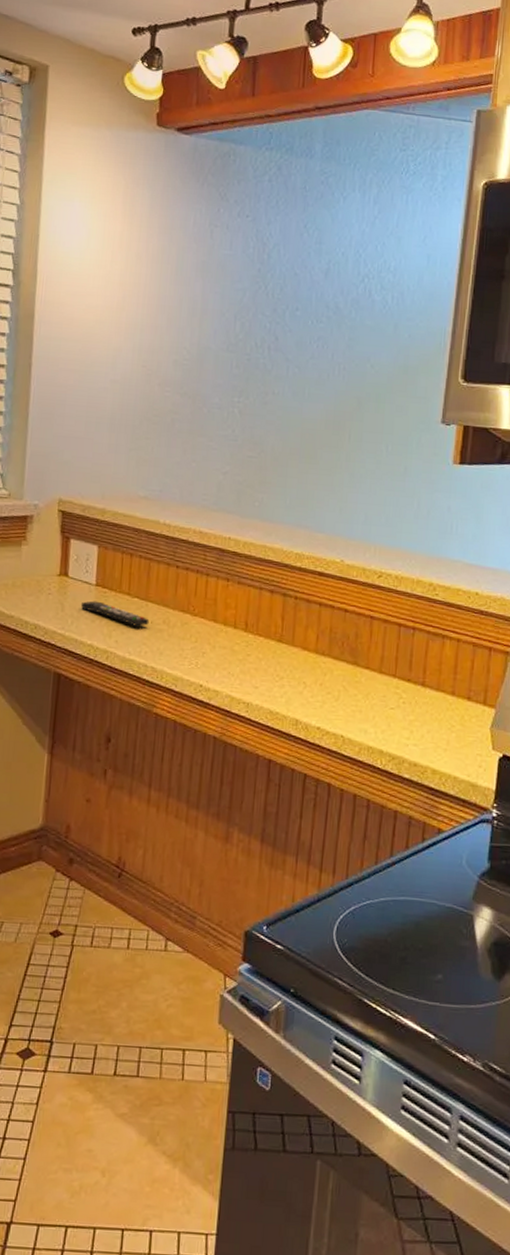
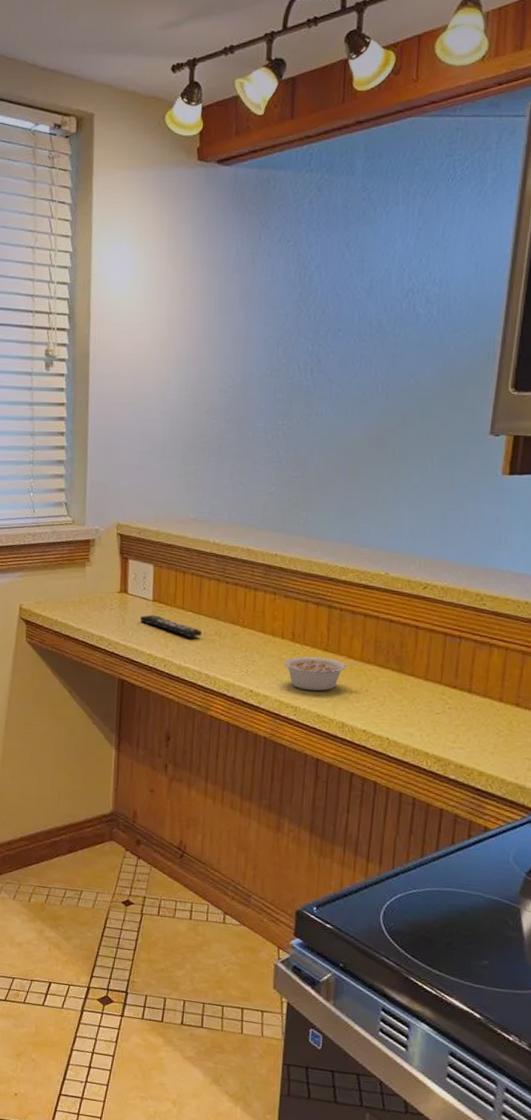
legume: none [236,648,314,686] -> present [284,656,360,691]

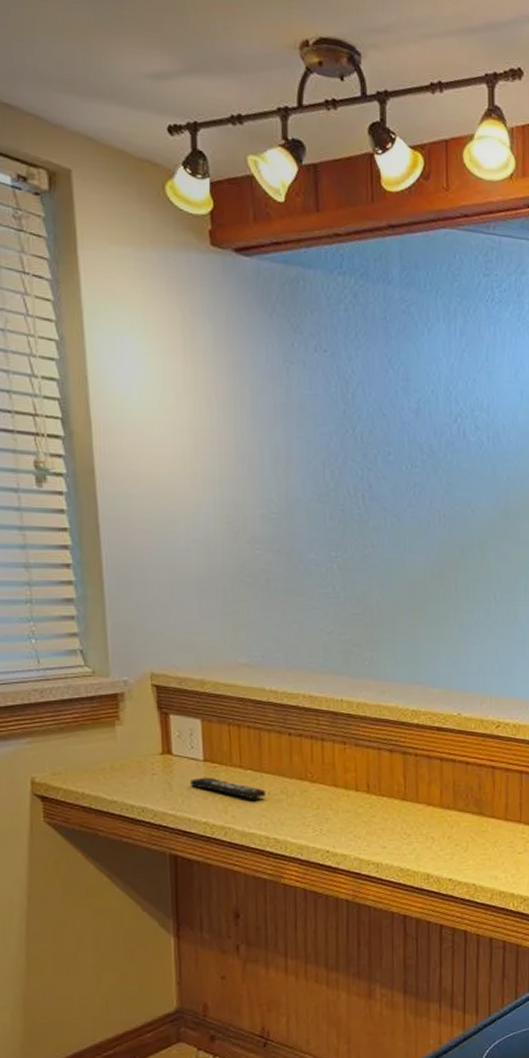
legume: present [284,656,360,691] -> none [360,807,440,844]

